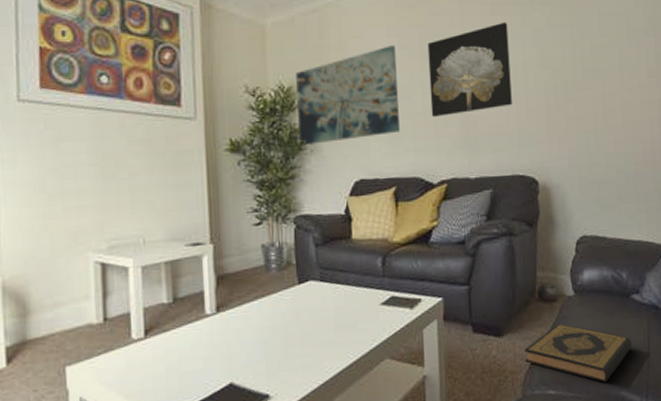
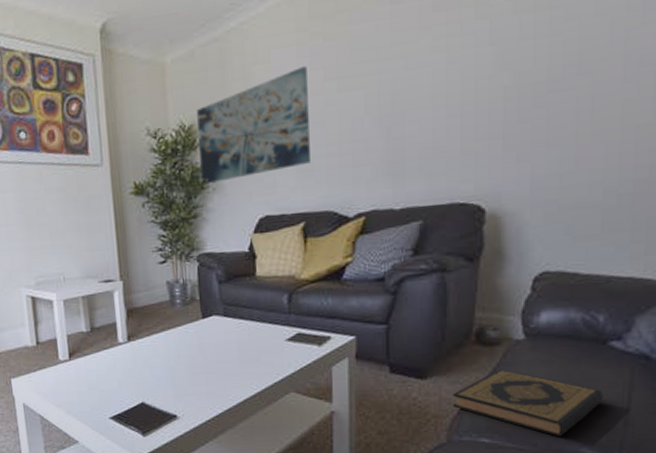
wall art: present [427,22,512,117] -> none [346,17,455,143]

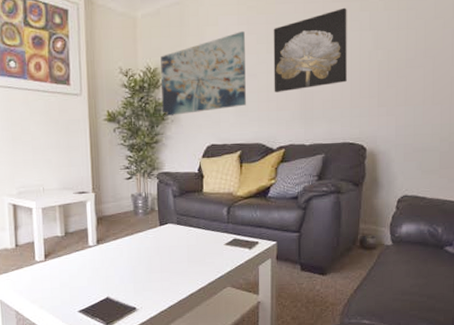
wall art: none [346,17,455,143] -> present [273,7,347,92]
hardback book: present [453,369,603,437] -> none [344,267,441,318]

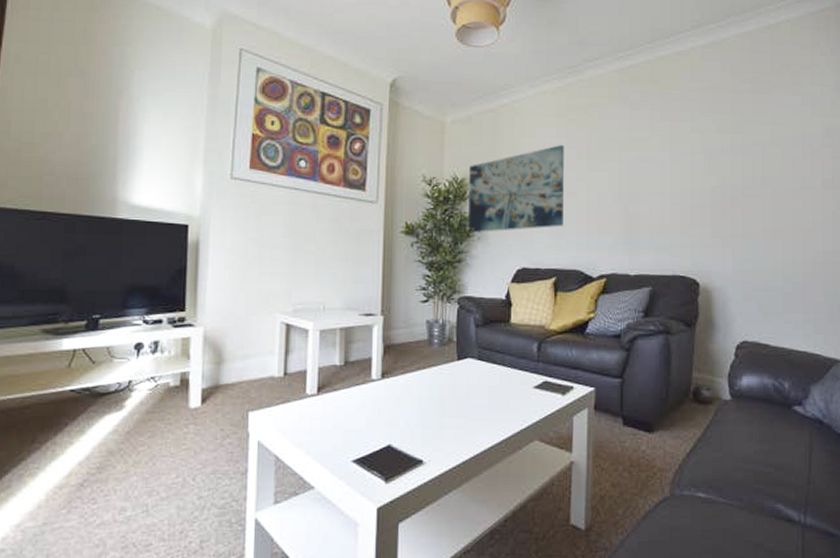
wall art: present [273,7,347,92] -> none [595,127,677,214]

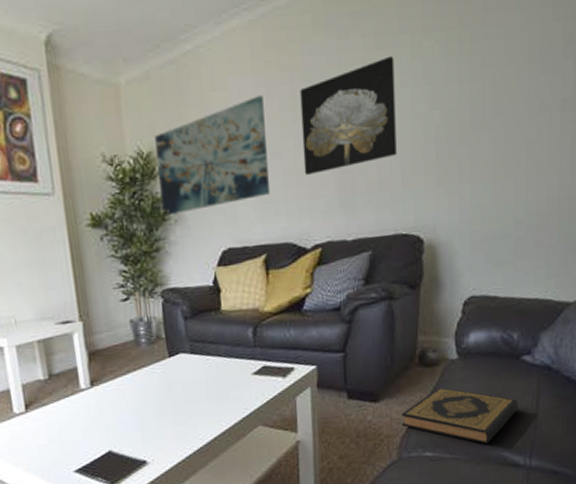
wall art: none [595,127,677,214] -> present [300,55,397,175]
hardback book: none [675,426,791,493] -> present [402,387,518,445]

